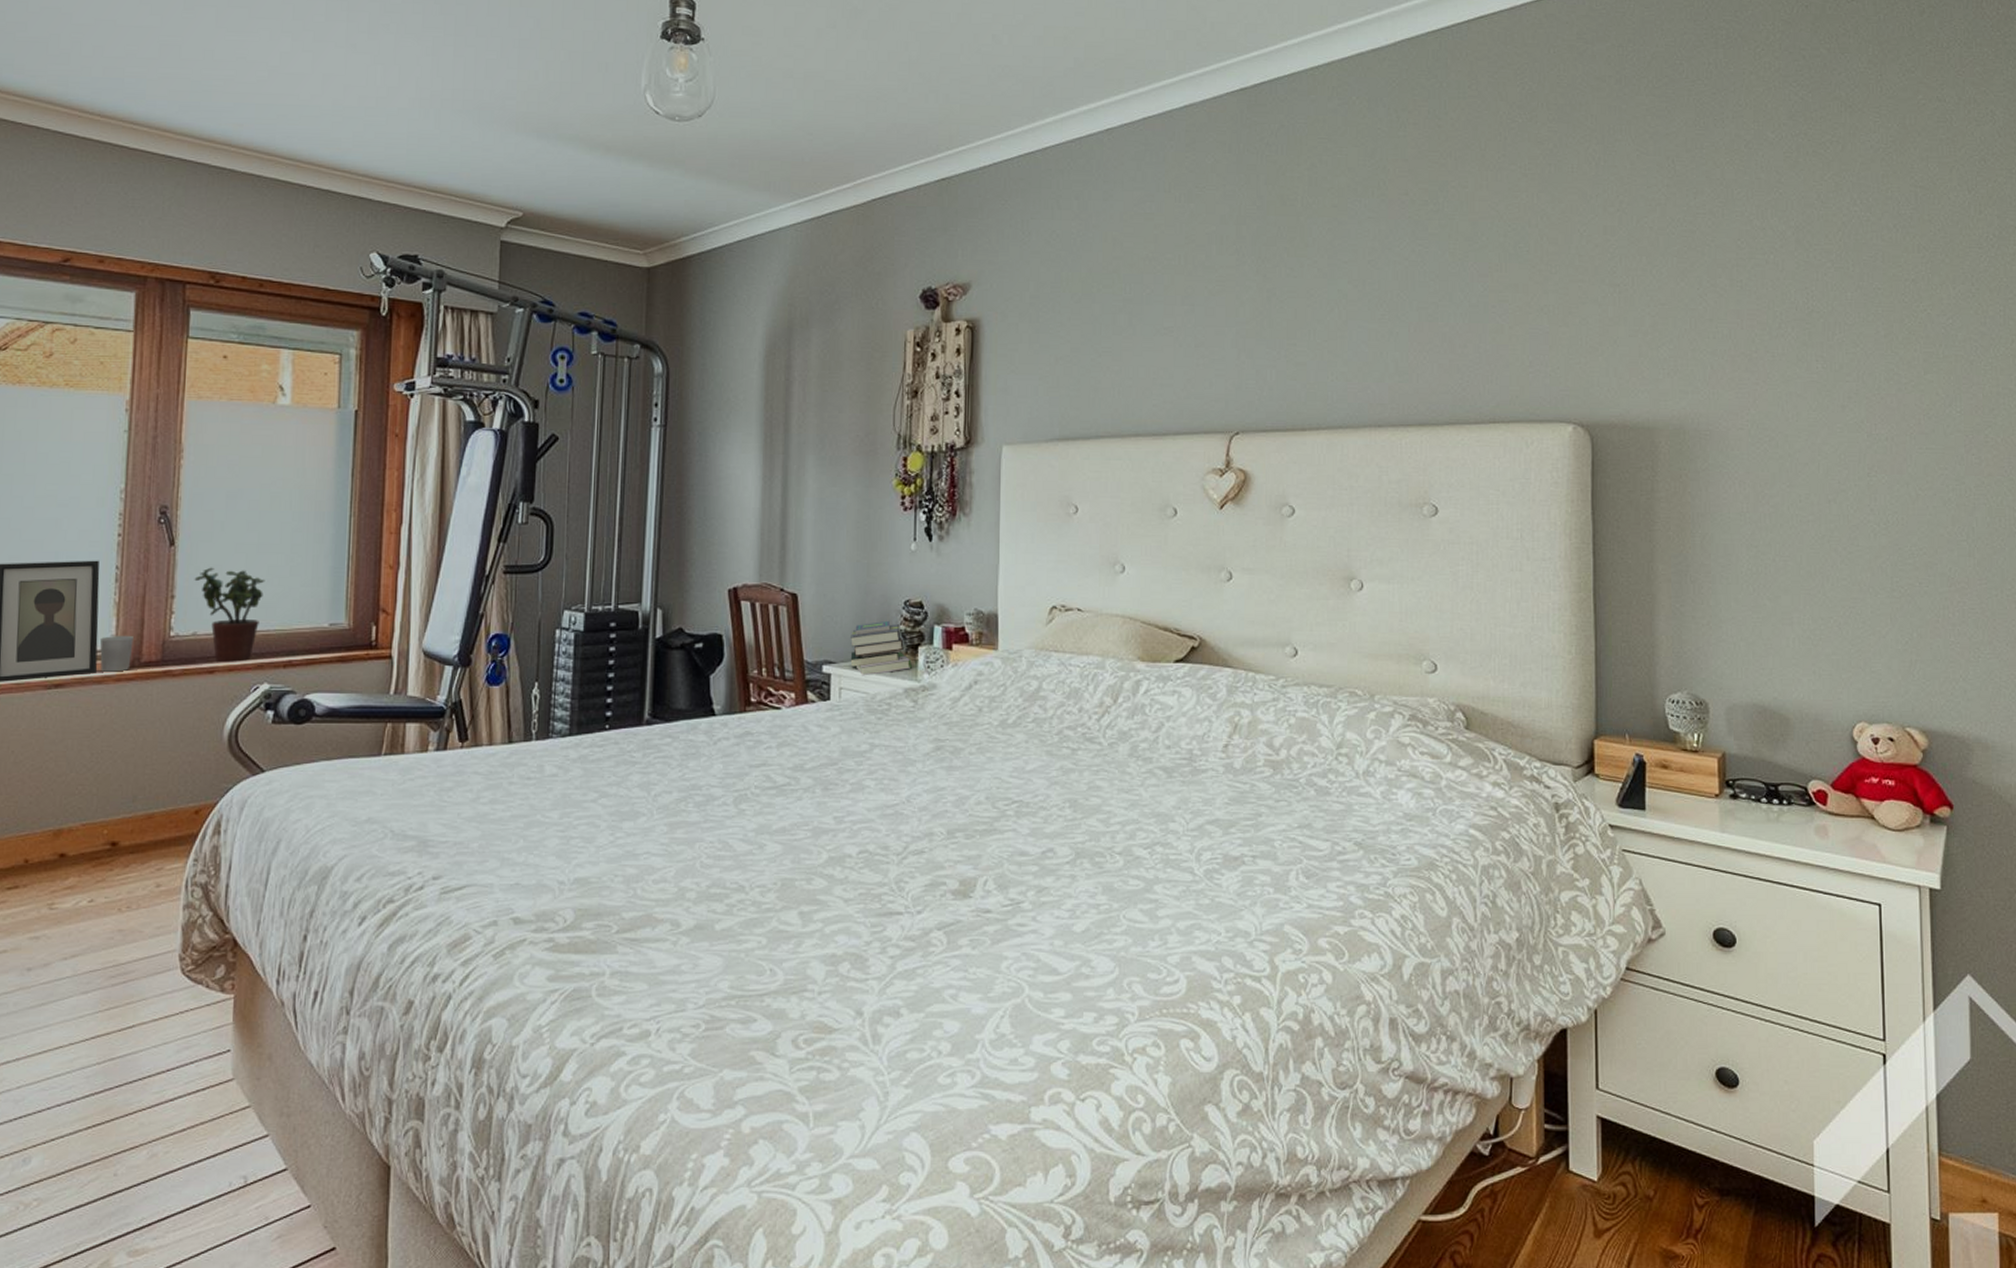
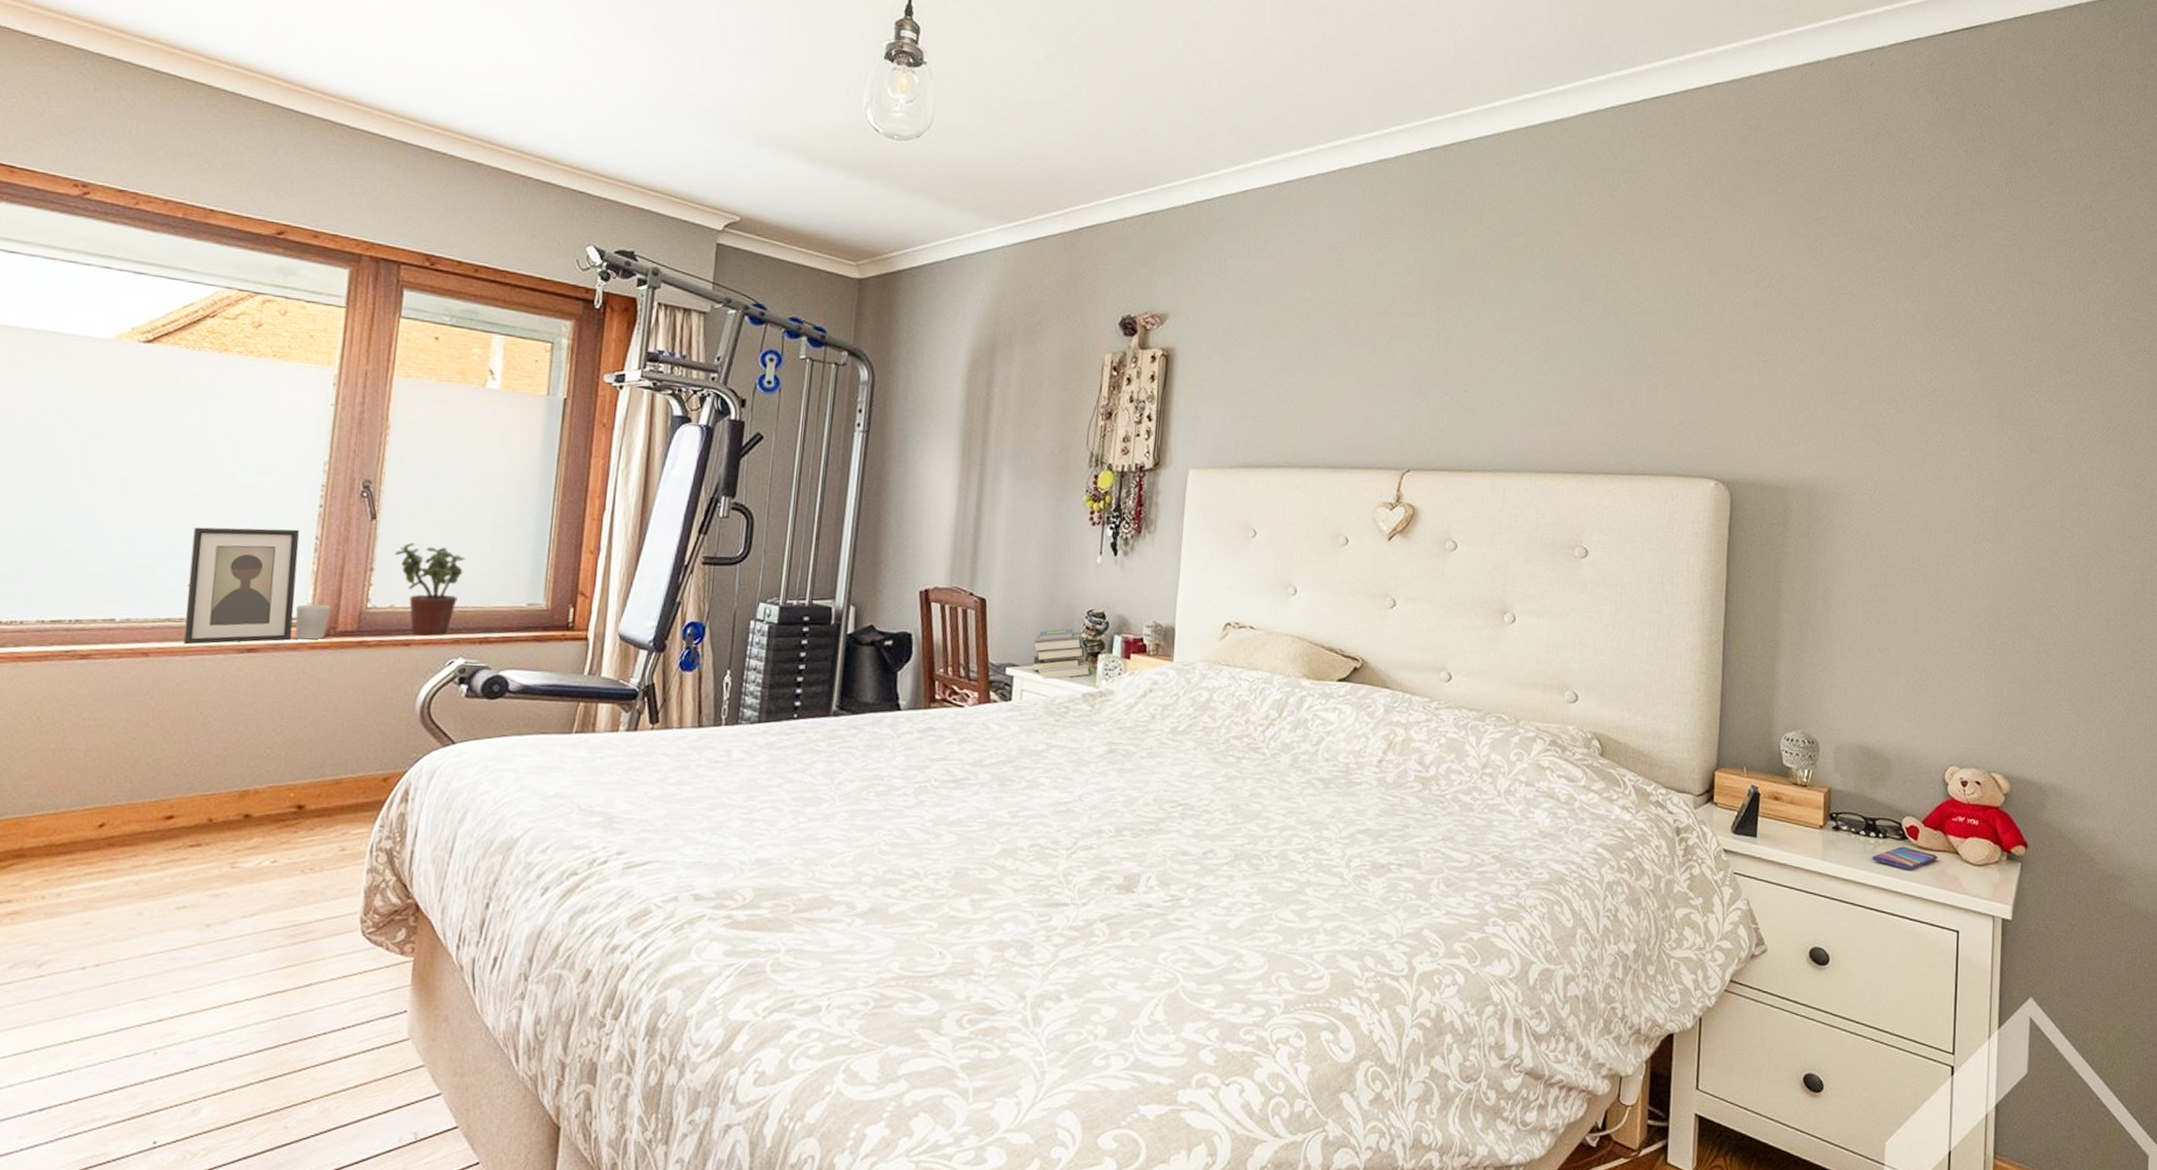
smartphone: none [1776,813,1851,838] -> present [1872,846,1938,869]

